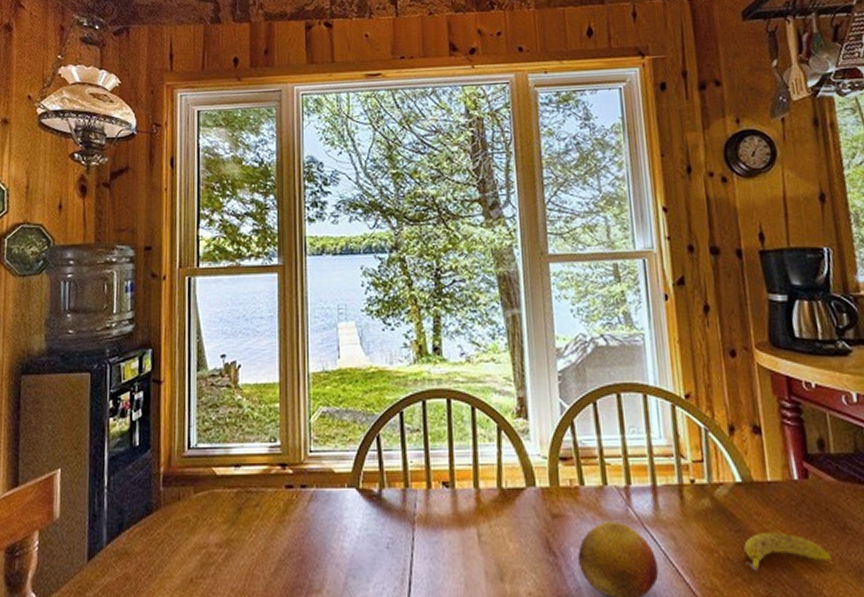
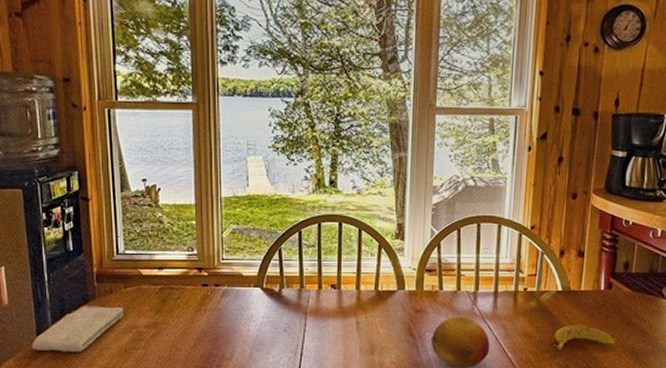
washcloth: none [79,518,192,583] -> present [31,306,124,352]

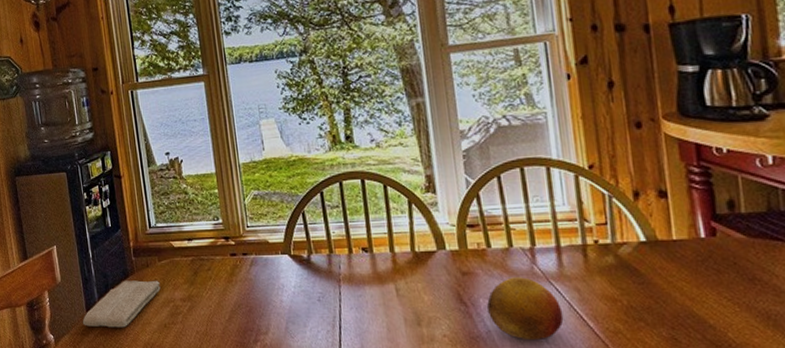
banana: present [554,324,616,350] -> none [647,283,740,317]

